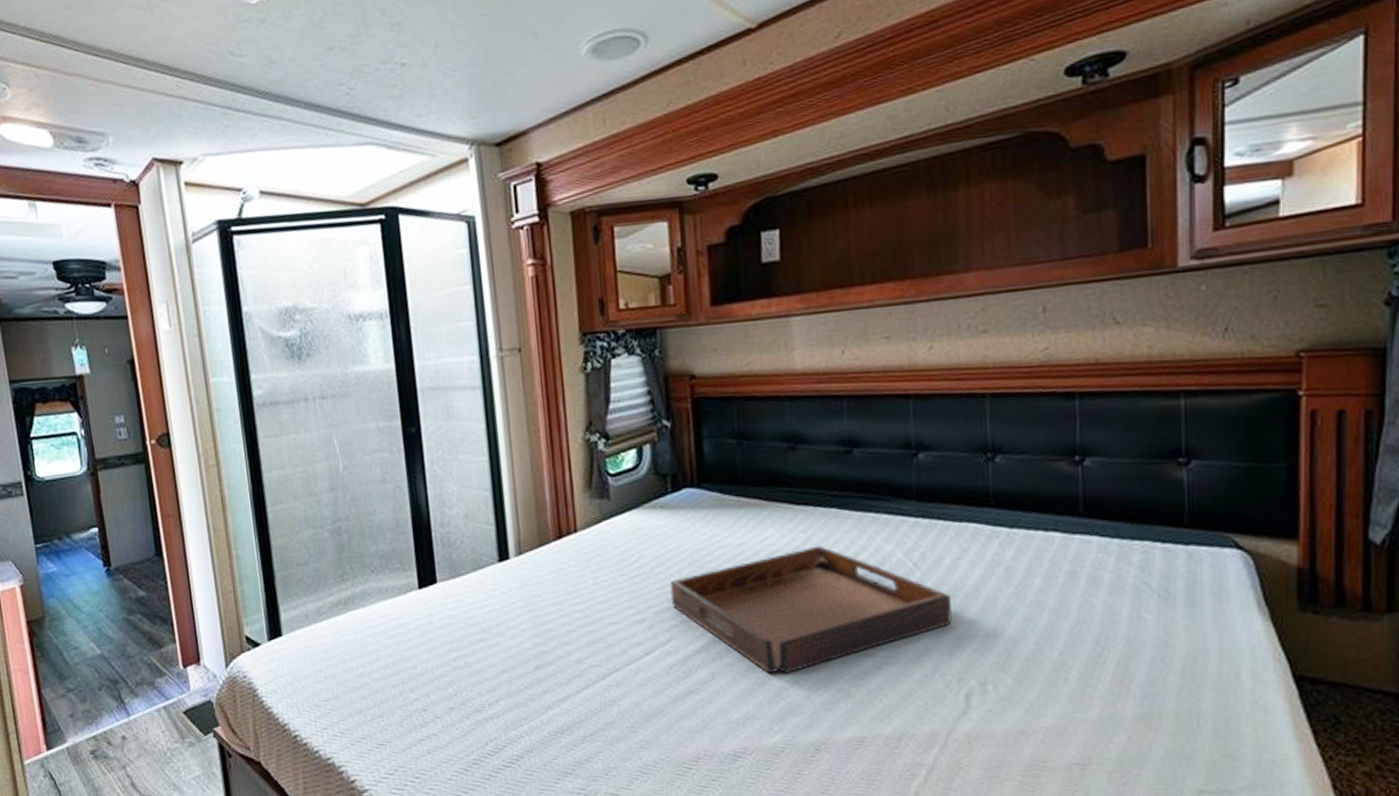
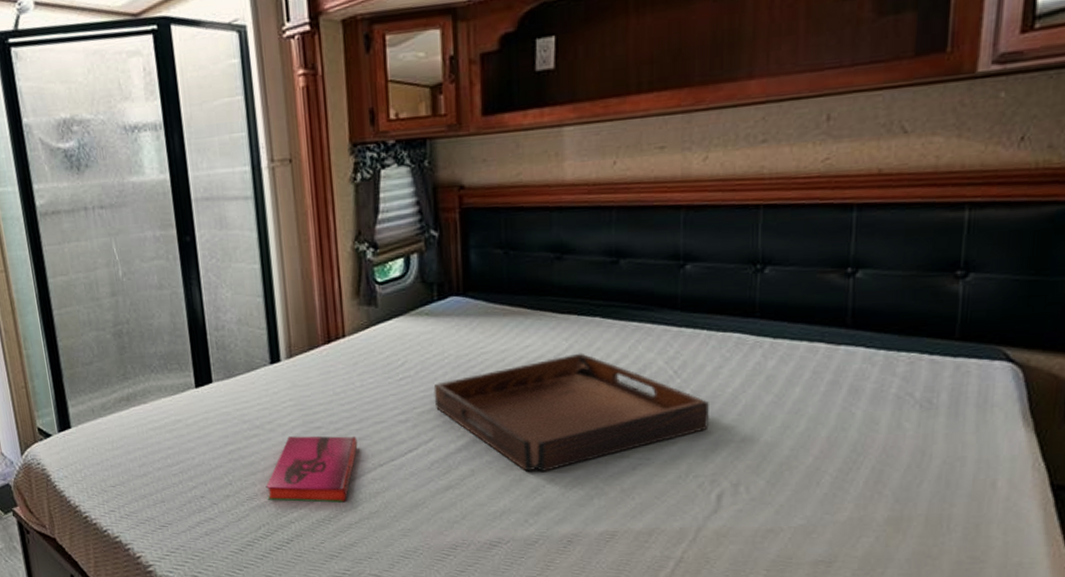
hardback book: none [493,638,592,713] -> present [266,436,358,503]

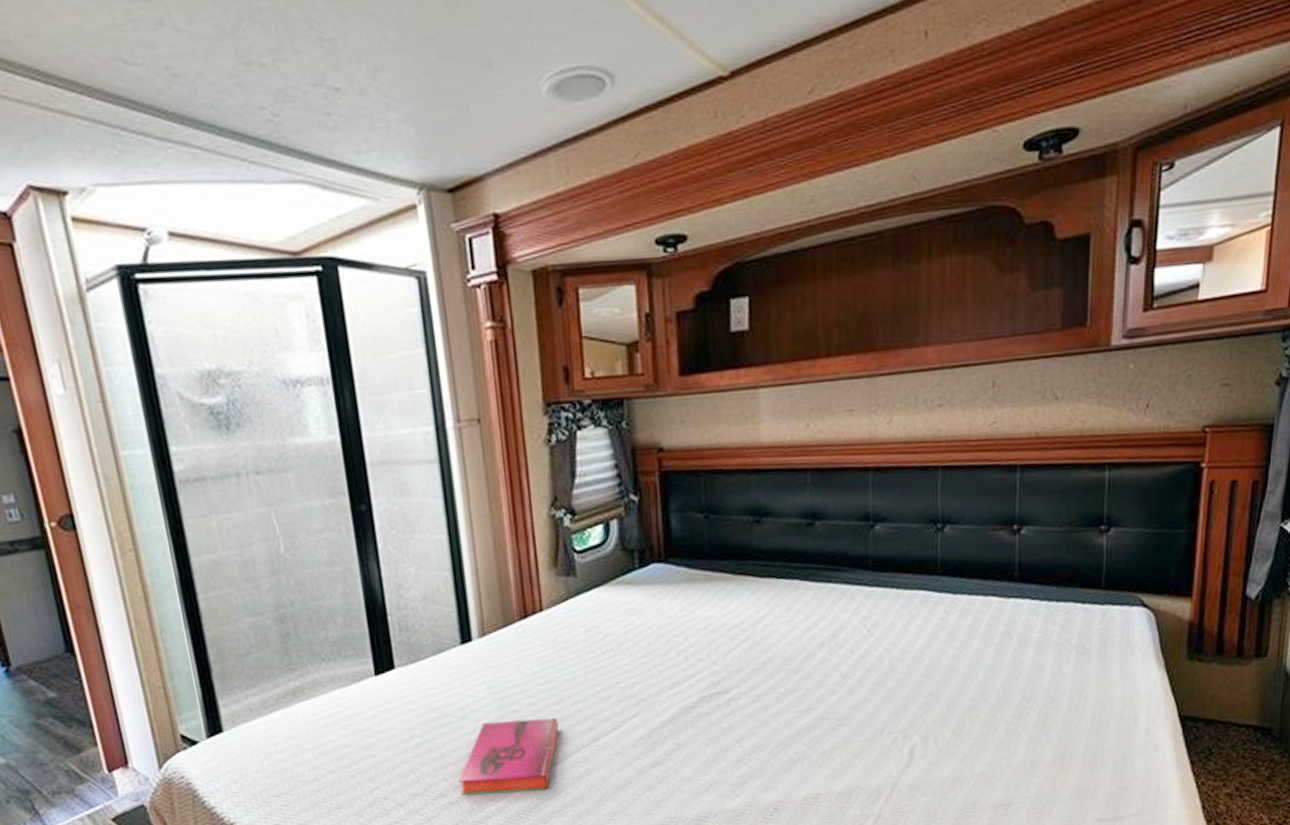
serving tray: present [433,353,710,472] -> none [637,616,901,741]

